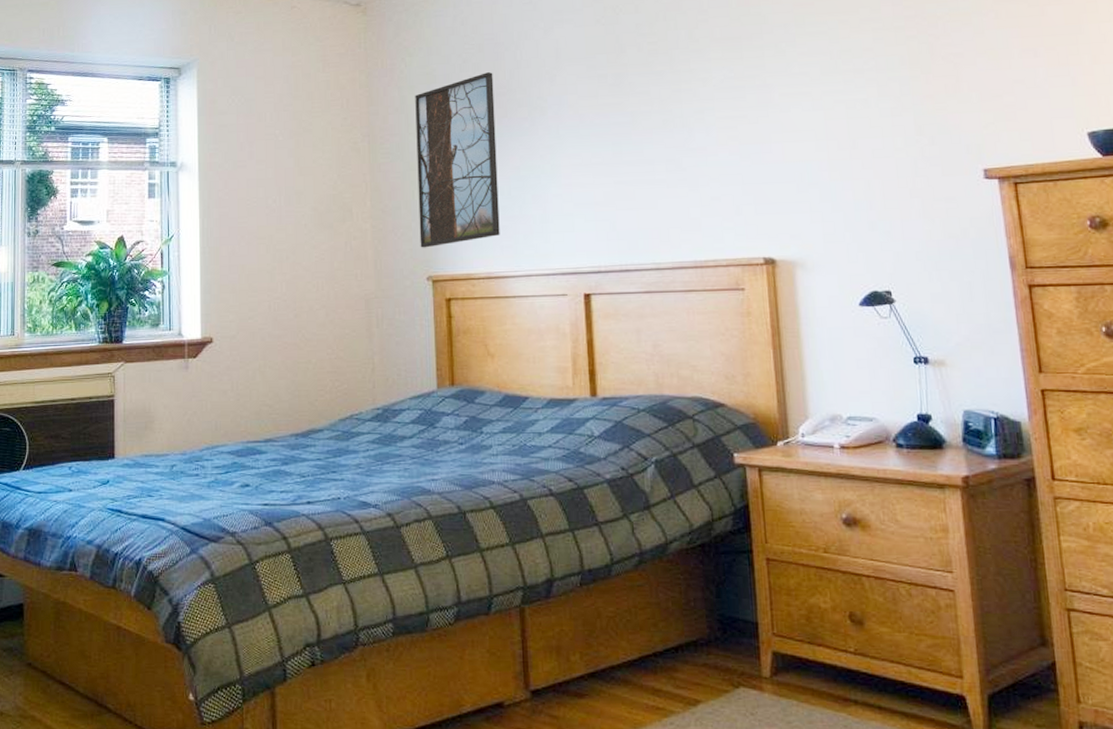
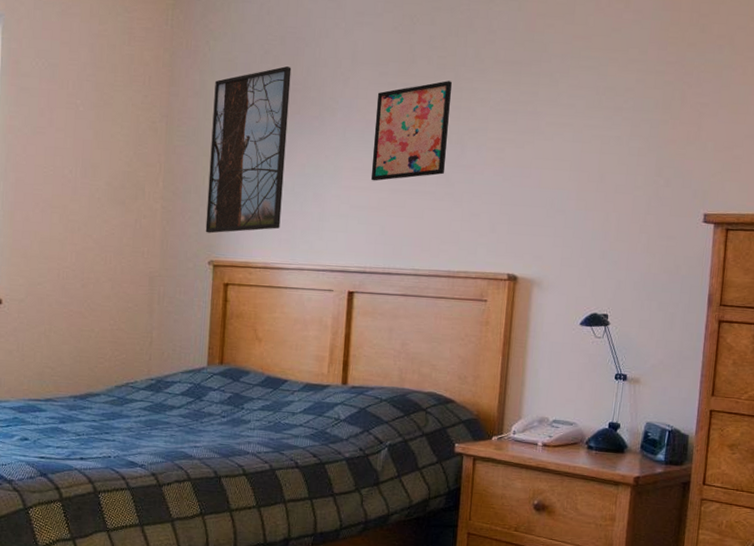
wall art: none [588,65,673,176] -> present [370,81,452,181]

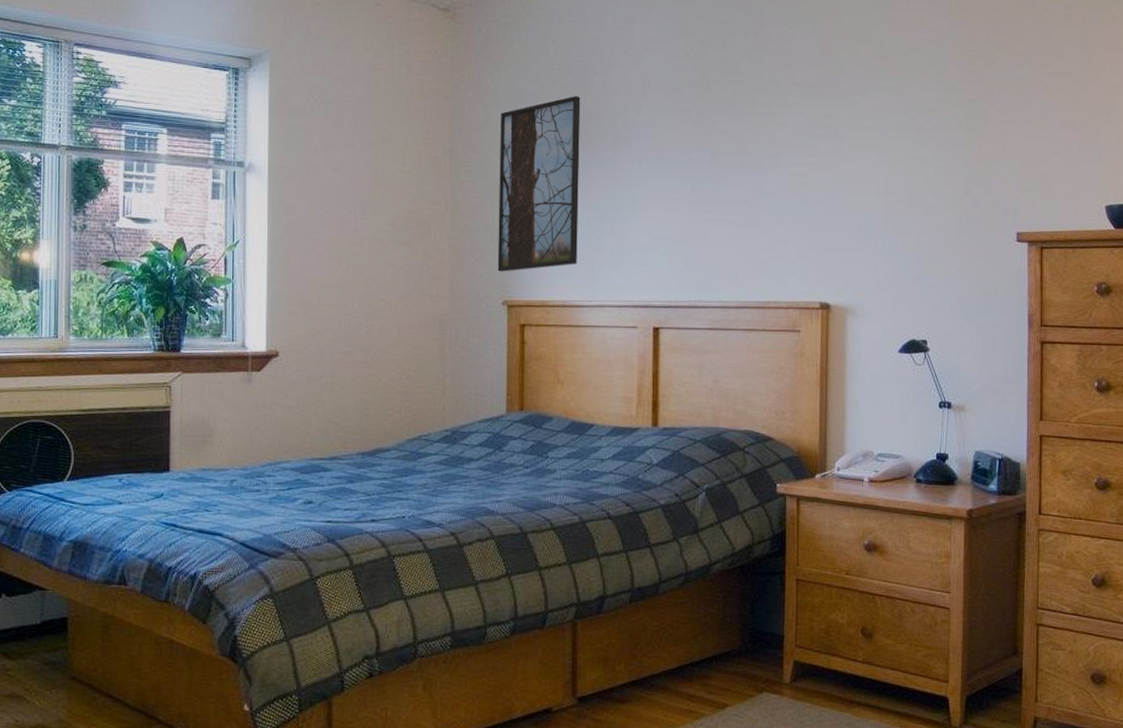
wall art: present [370,81,452,181] -> none [670,106,749,211]

